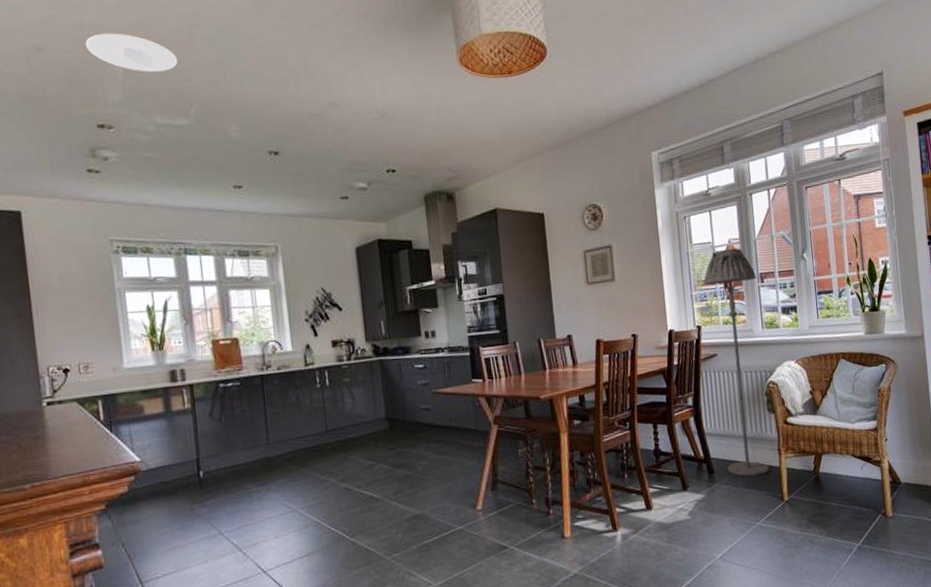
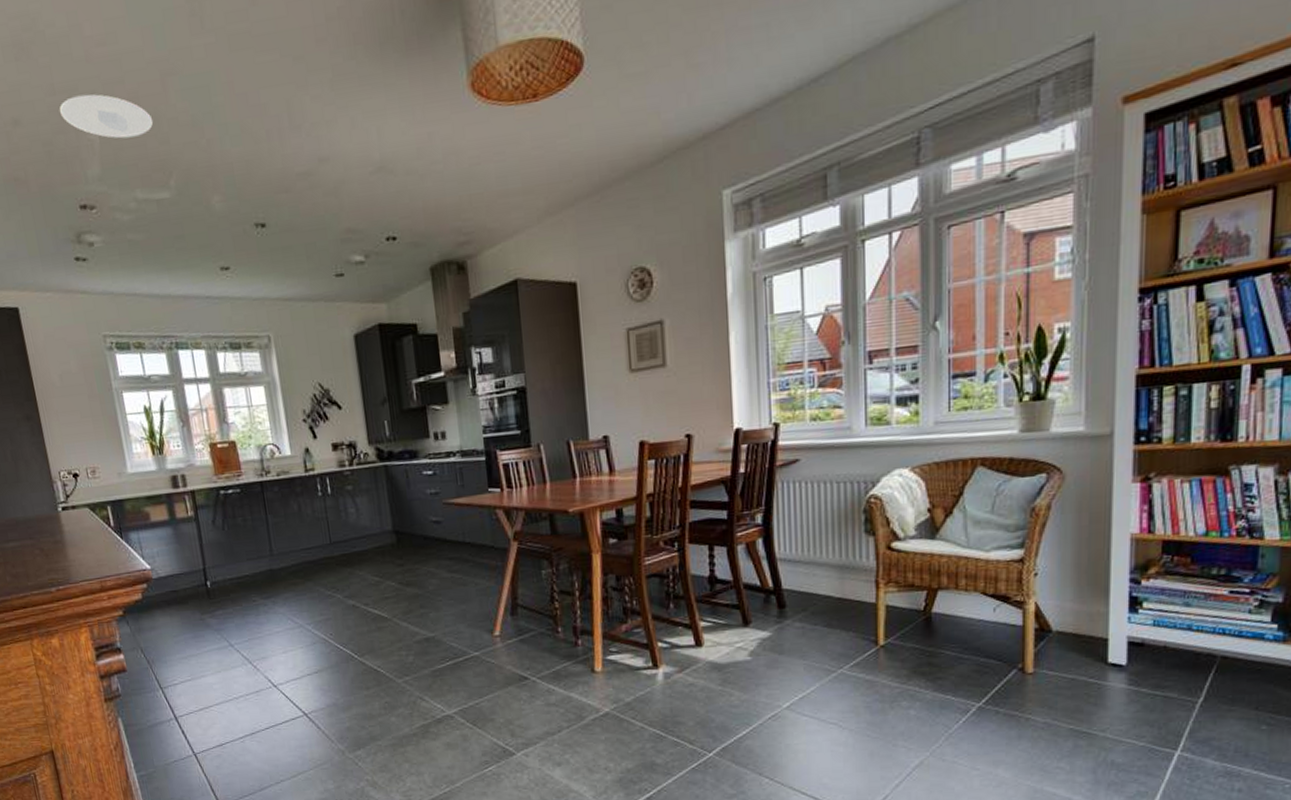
floor lamp: present [703,248,769,477] -> none [786,317,862,614]

